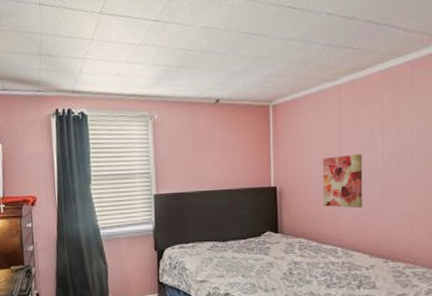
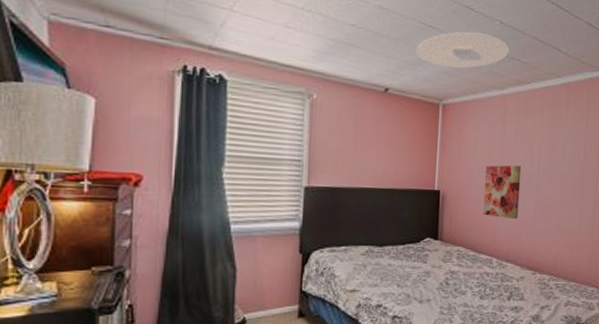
ceiling light: none [242,28,340,70] -> present [415,31,510,69]

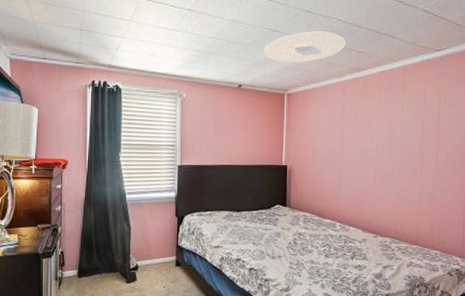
wall art: present [483,165,522,219] -> none [326,141,361,188]

